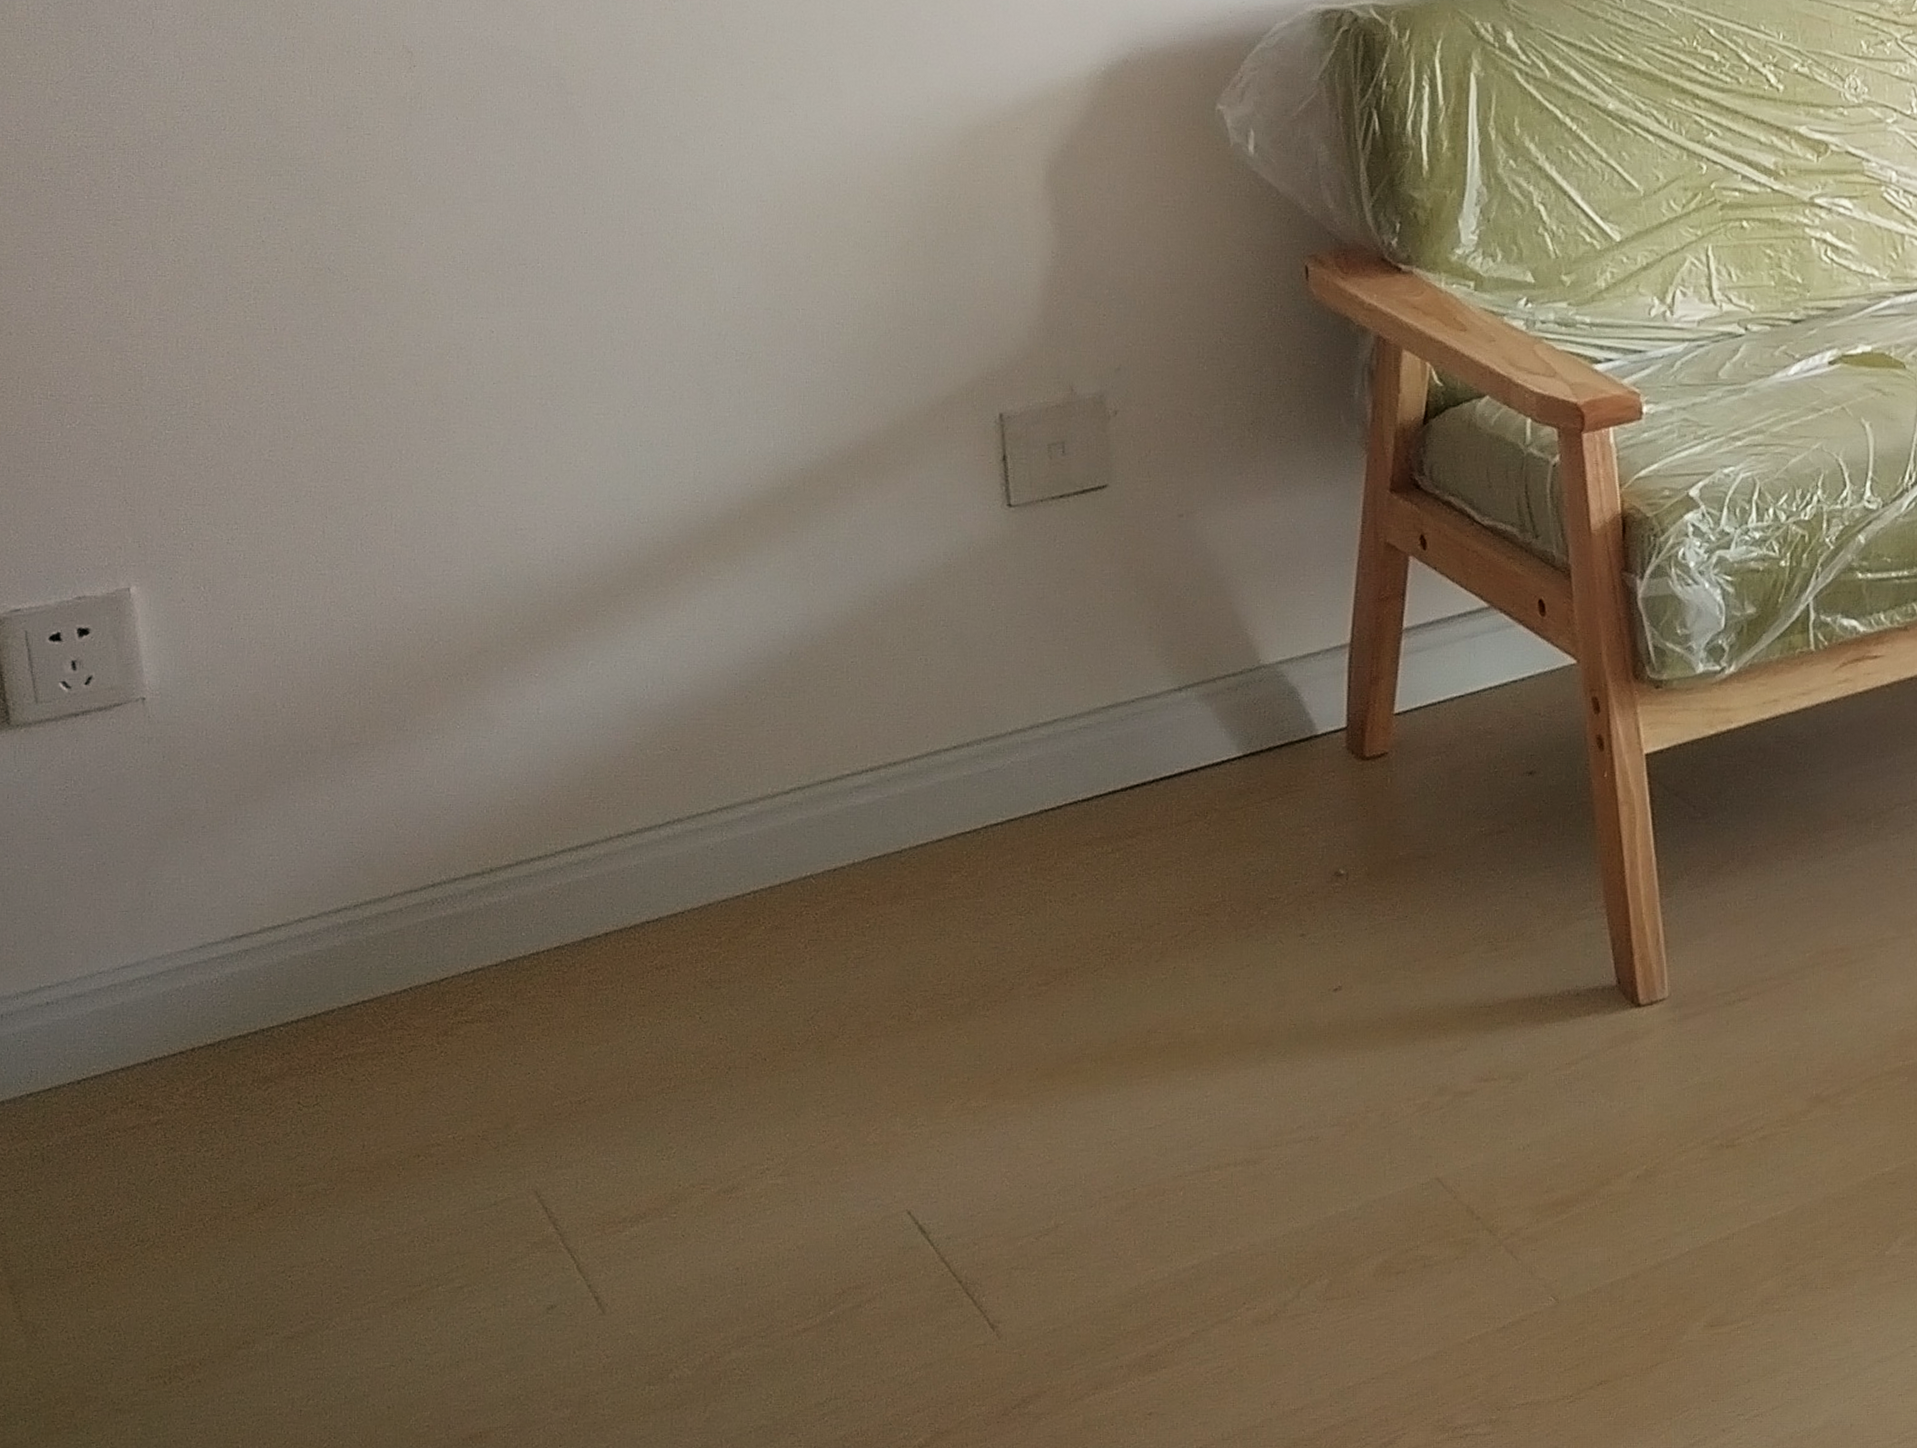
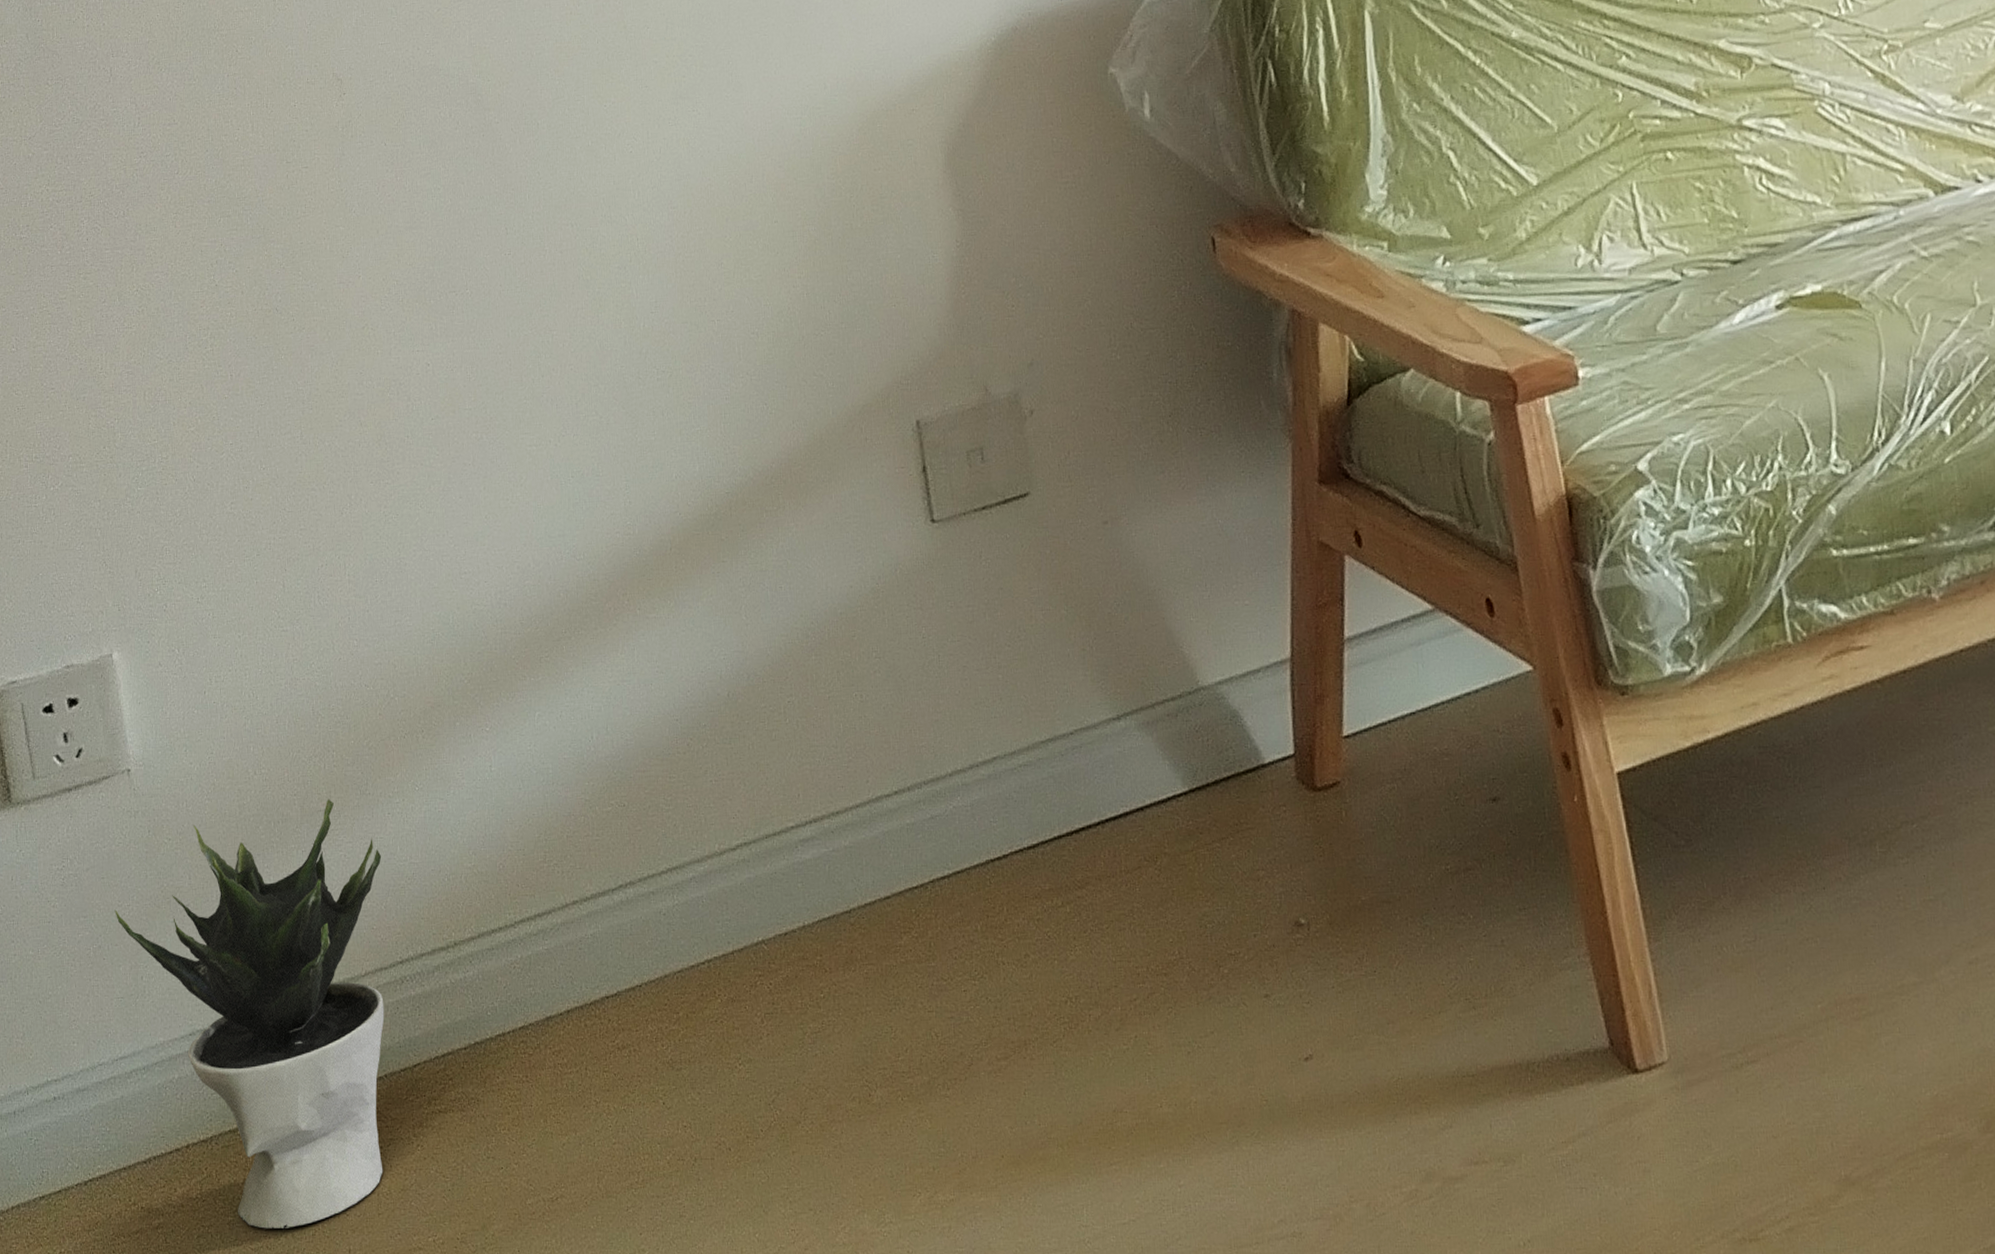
potted plant: none [122,732,417,1127] -> present [114,798,385,1230]

